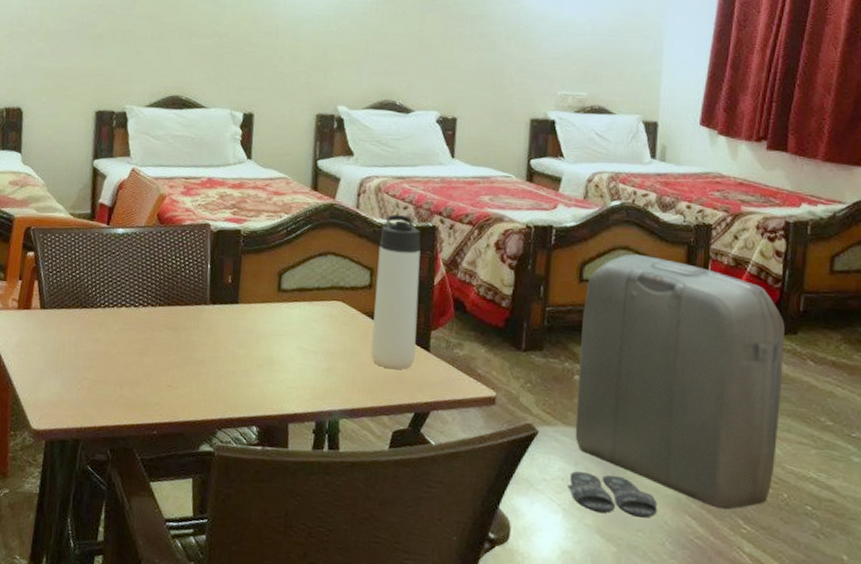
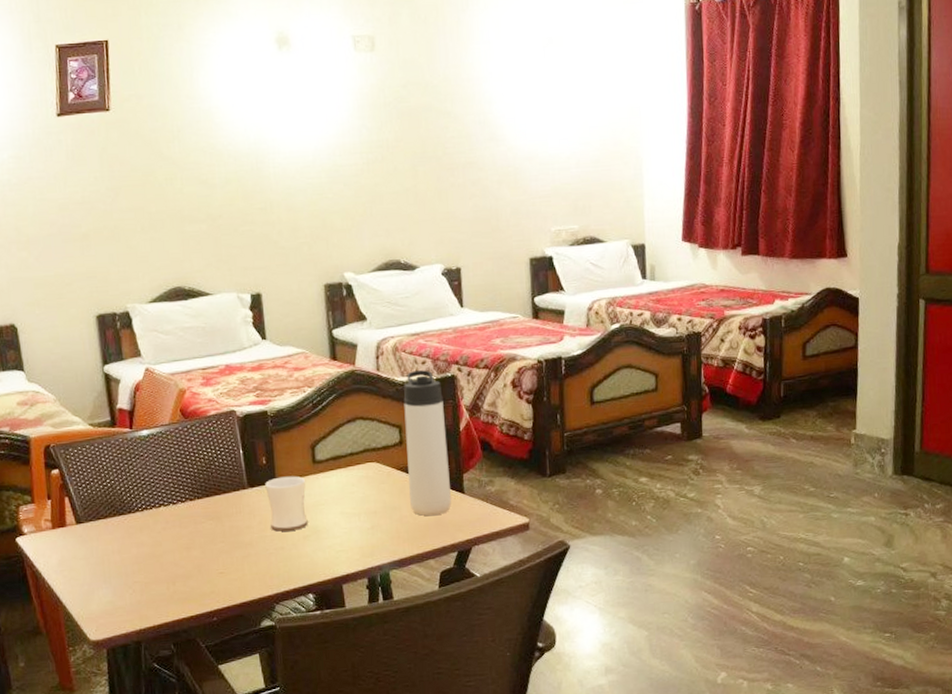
mug: none [226,298,268,357] -> present [265,476,308,532]
slippers: present [567,471,657,518] -> none [601,570,678,605]
suitcase: present [575,254,785,509] -> none [597,370,772,580]

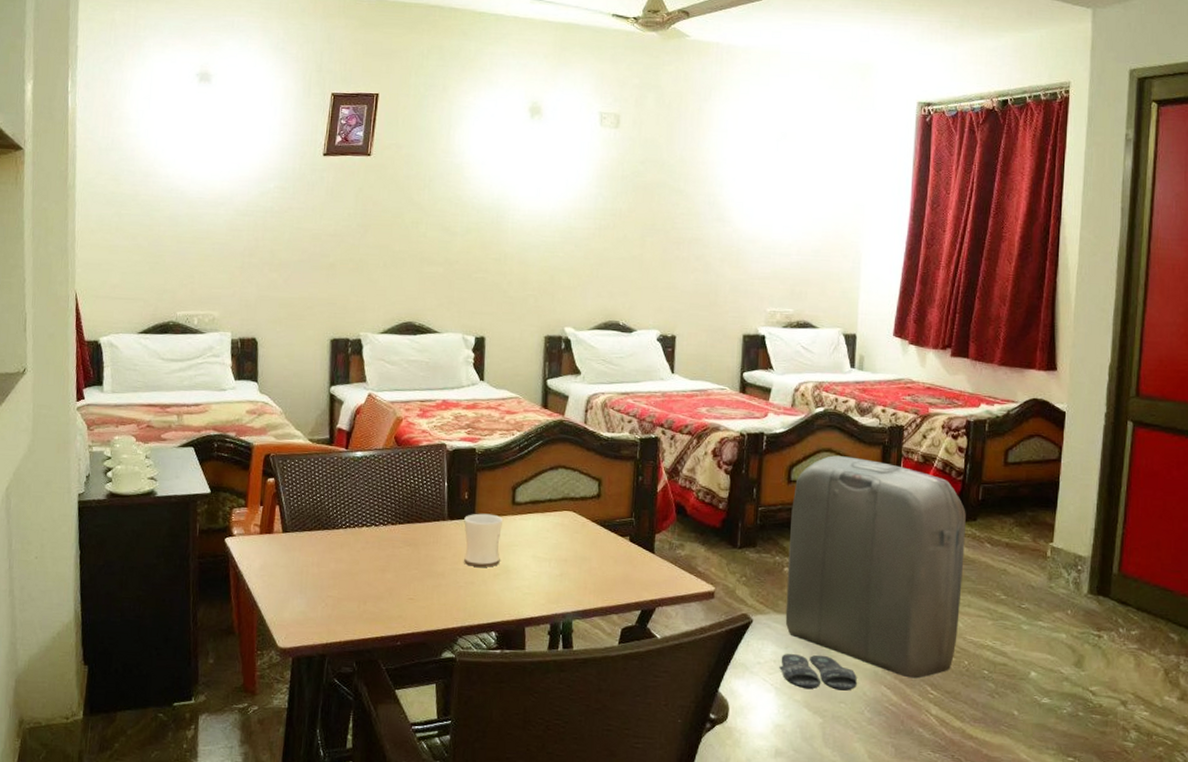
thermos bottle: present [403,370,452,516] -> none [600,428,645,571]
suitcase: none [597,370,772,580] -> present [785,455,966,678]
slippers: none [601,570,678,605] -> present [779,654,857,691]

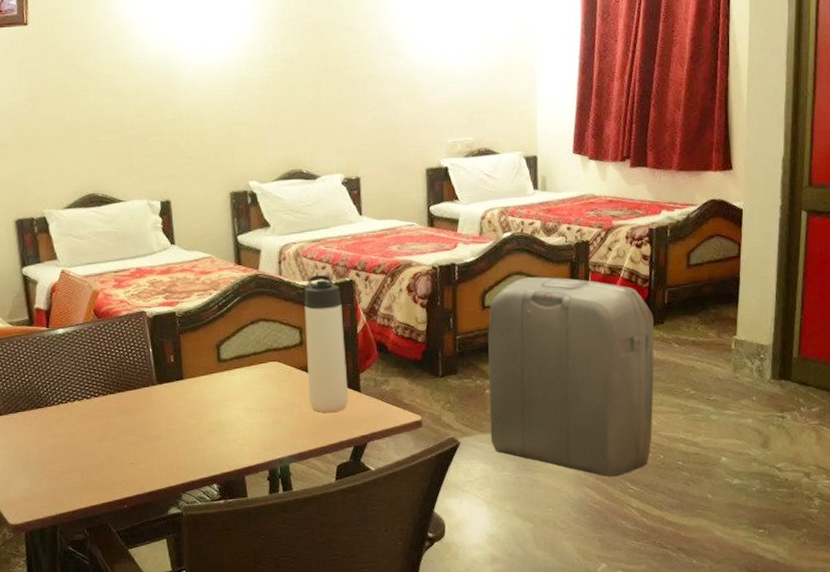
mug: present [464,513,504,567] -> none [173,373,213,426]
thermos bottle: none [600,428,645,571] -> present [304,275,349,412]
slippers: present [779,654,857,691] -> none [489,466,562,499]

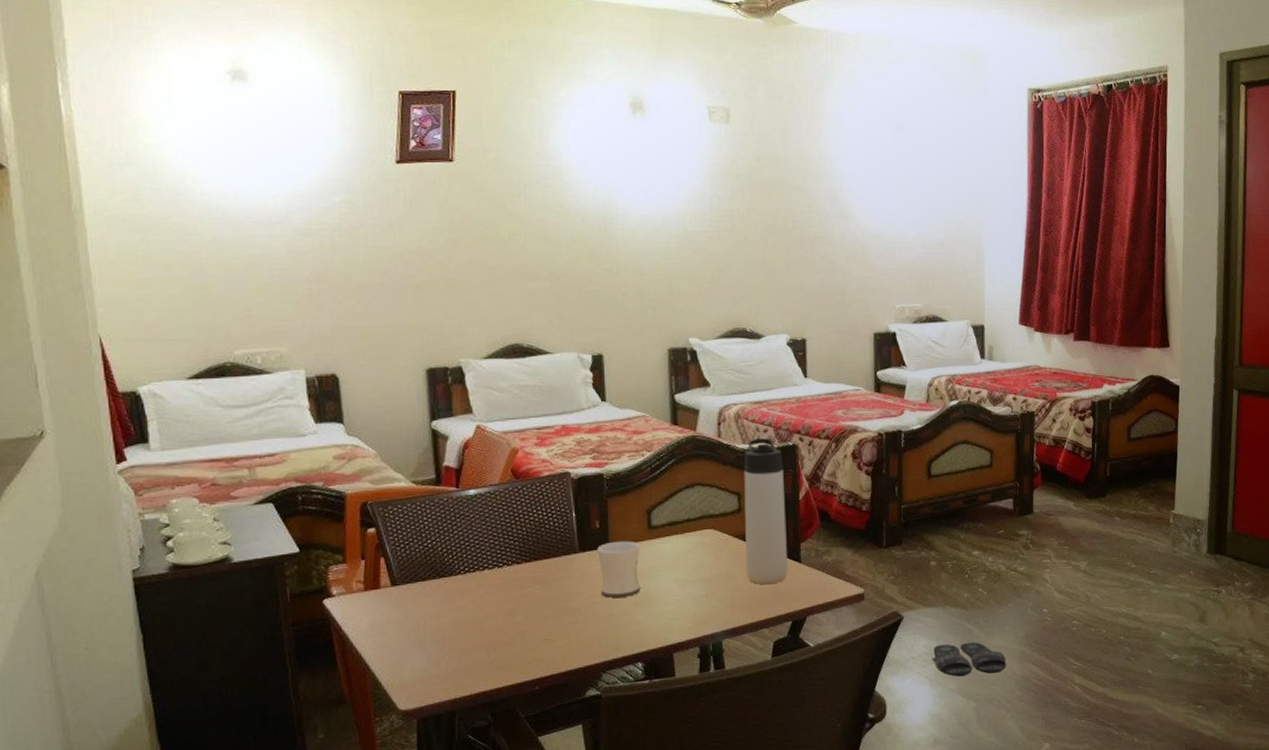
mug: none [173,373,213,426] -> present [597,541,641,598]
suitcase: present [488,277,654,476] -> none [933,446,1097,652]
slippers: none [489,466,562,499] -> present [932,641,1006,676]

